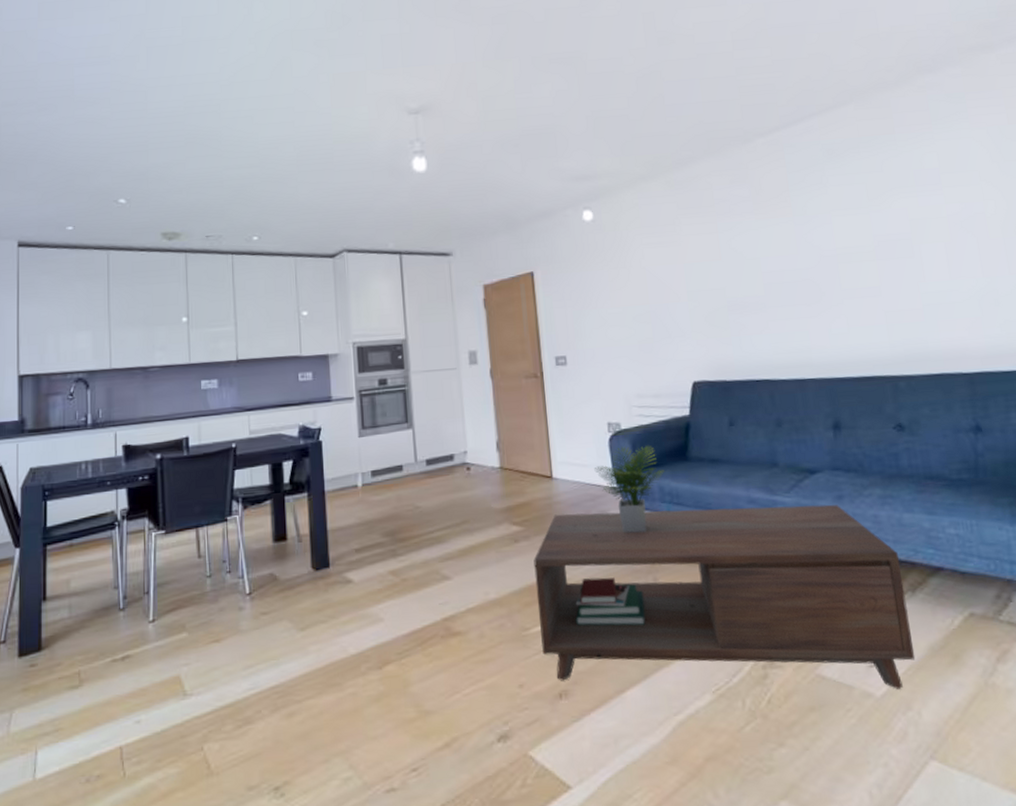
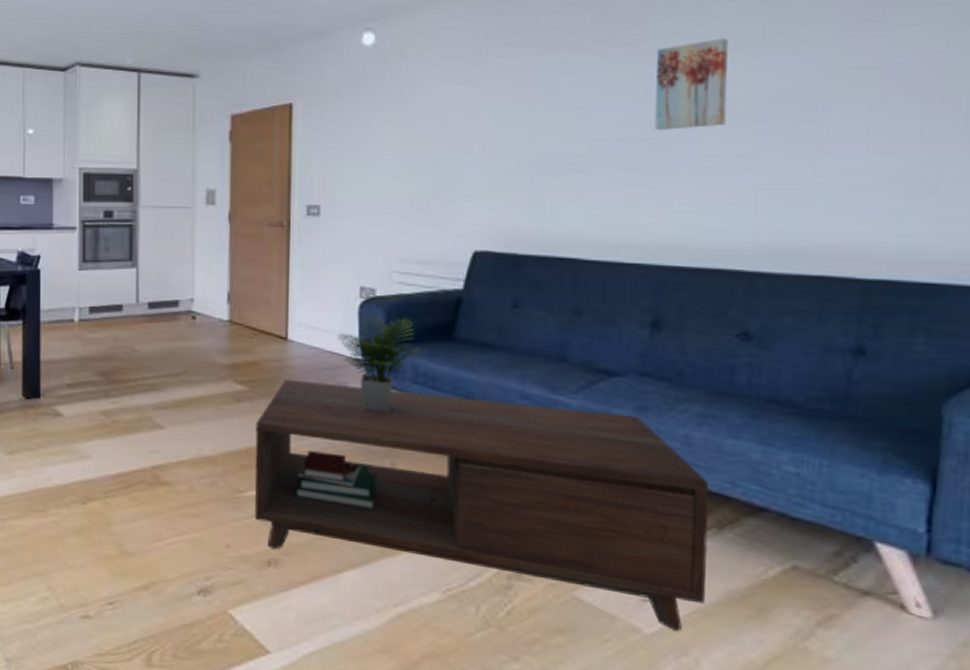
wall art: none [798,201,855,273] -> present [654,38,728,130]

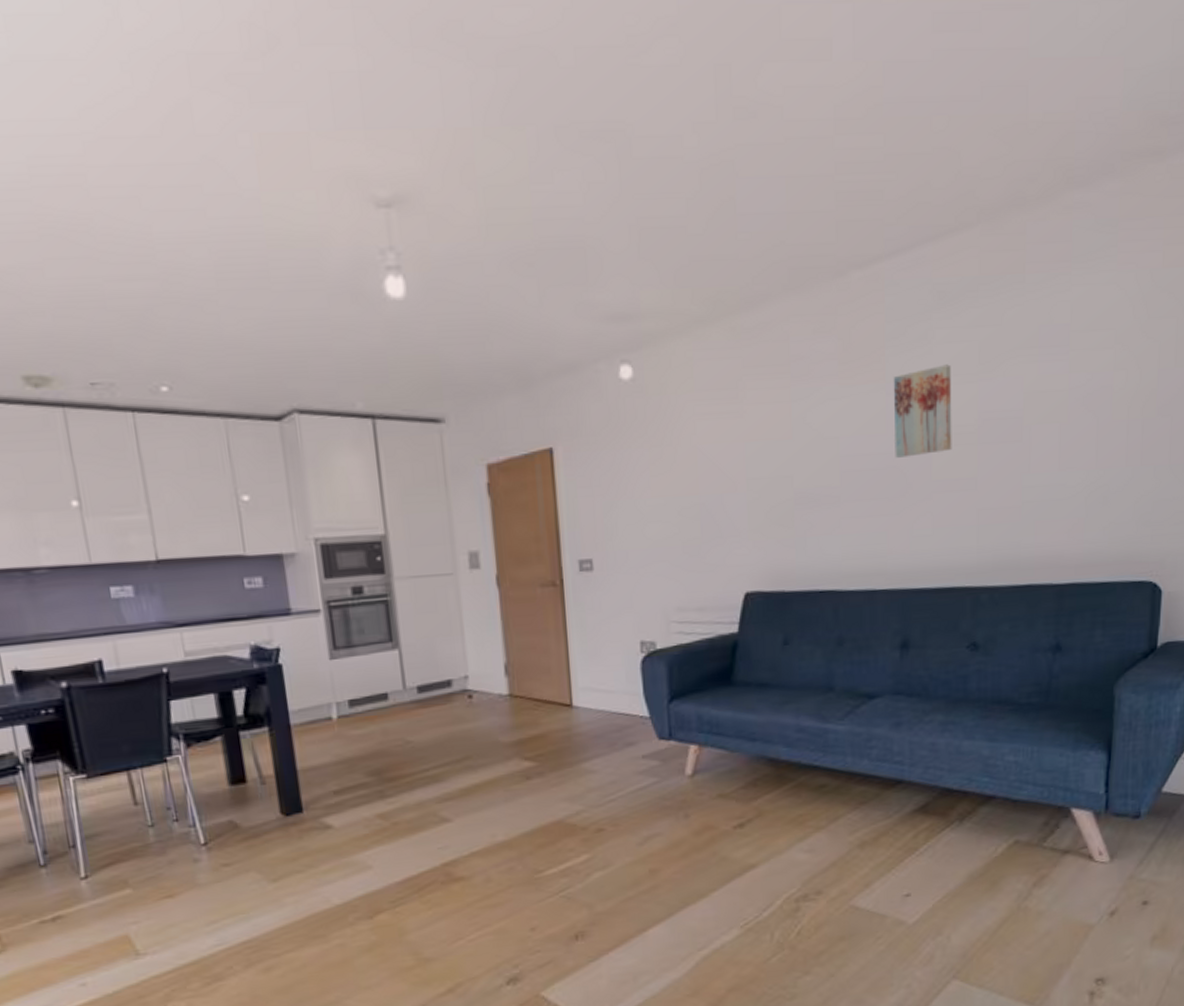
coffee table: present [255,315,709,631] -> none [548,668,953,923]

